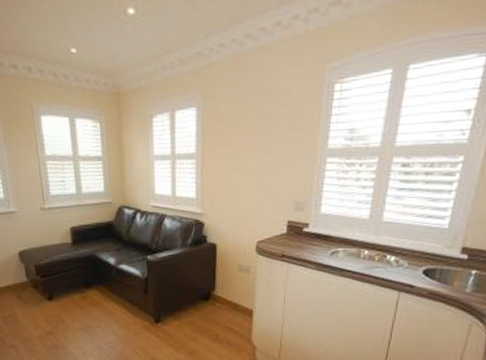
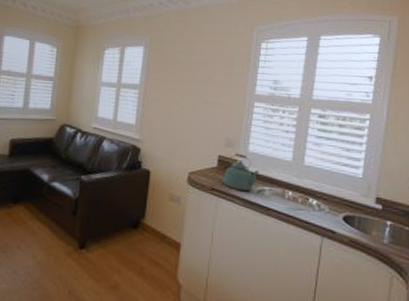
kettle: none [294,216,332,255] -> present [223,153,259,192]

